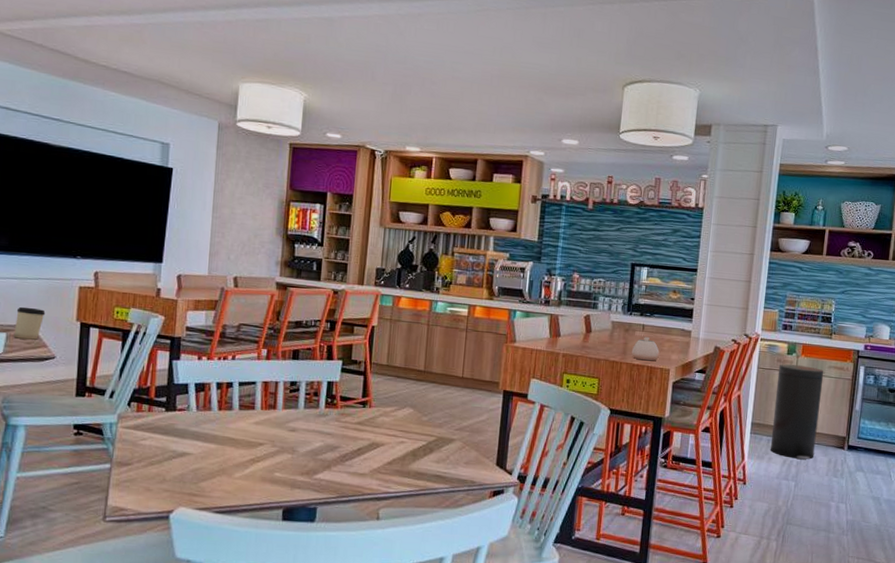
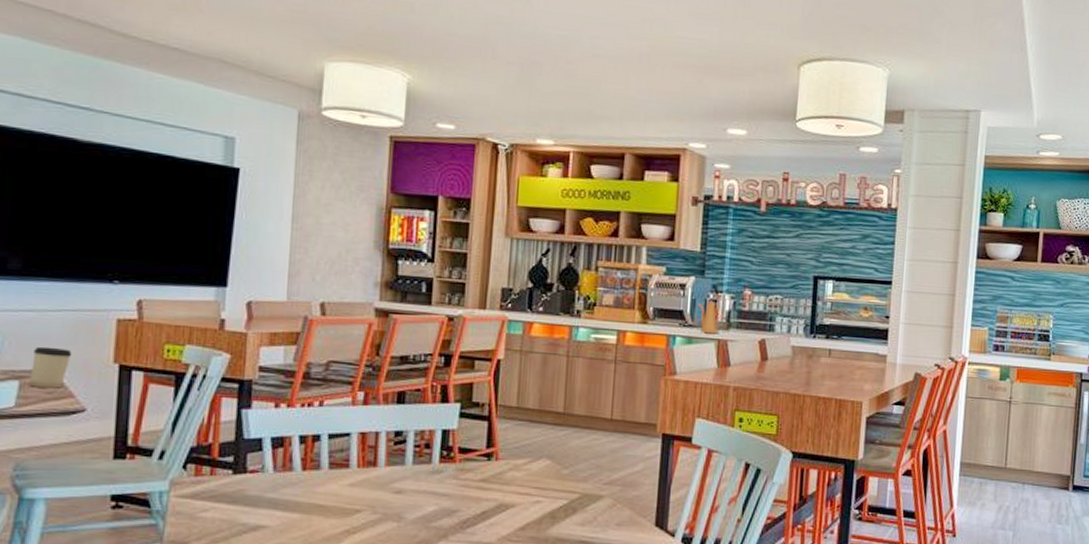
coffee pot: none [534,281,557,310] -> present [697,300,725,334]
sugar bowl: present [631,337,660,361] -> none [816,363,850,393]
pedal bin: present [770,364,823,459] -> none [983,392,1042,504]

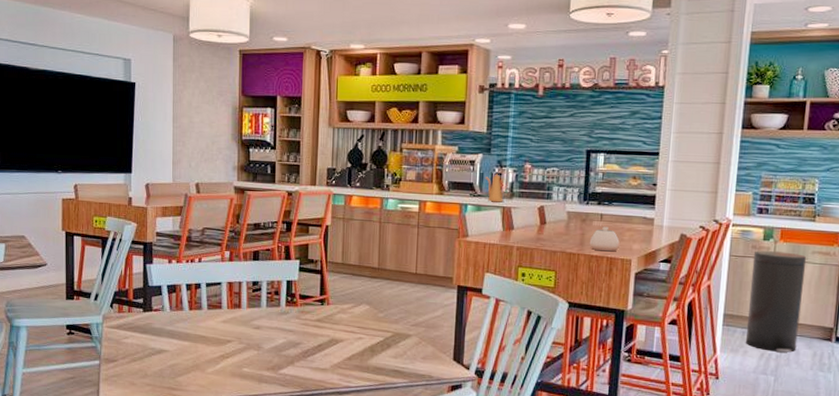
cup: present [29,346,72,389] -> none [11,219,36,249]
sugar bowl: none [816,363,850,393] -> present [589,226,620,252]
pedal bin: none [983,392,1042,504] -> present [745,251,806,352]

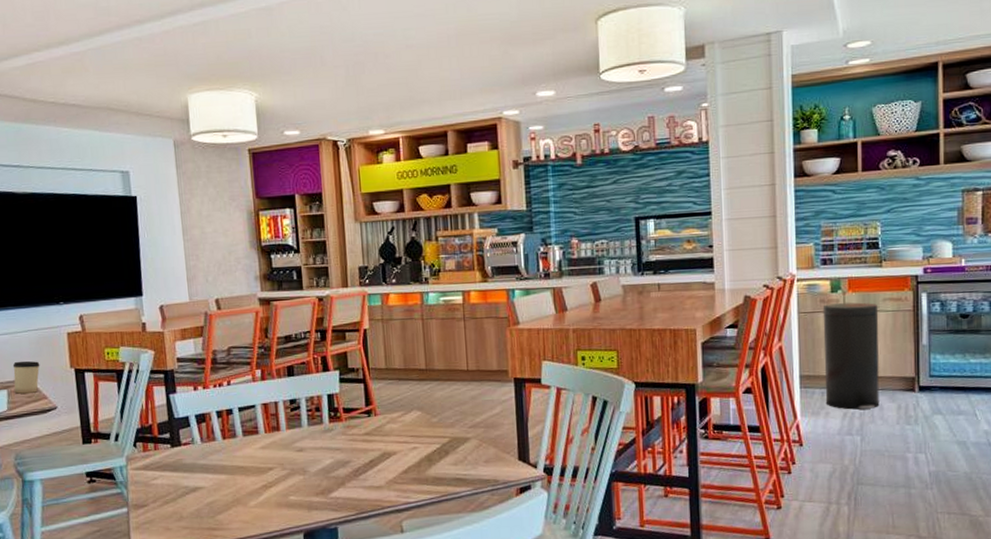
cup: none [11,219,36,249] -> present [12,361,40,394]
coffee pot: present [484,173,508,203] -> none [529,253,556,284]
sugar bowl: present [589,226,620,252] -> none [649,296,682,324]

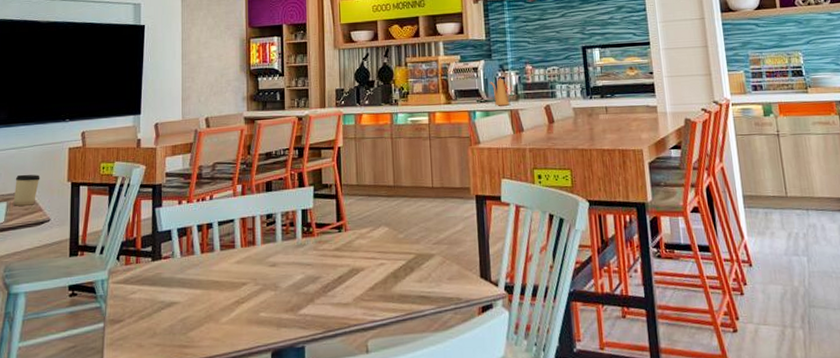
coffee pot: none [529,253,556,284] -> present [489,78,512,106]
pedal bin: present [823,302,880,410] -> none [758,125,821,230]

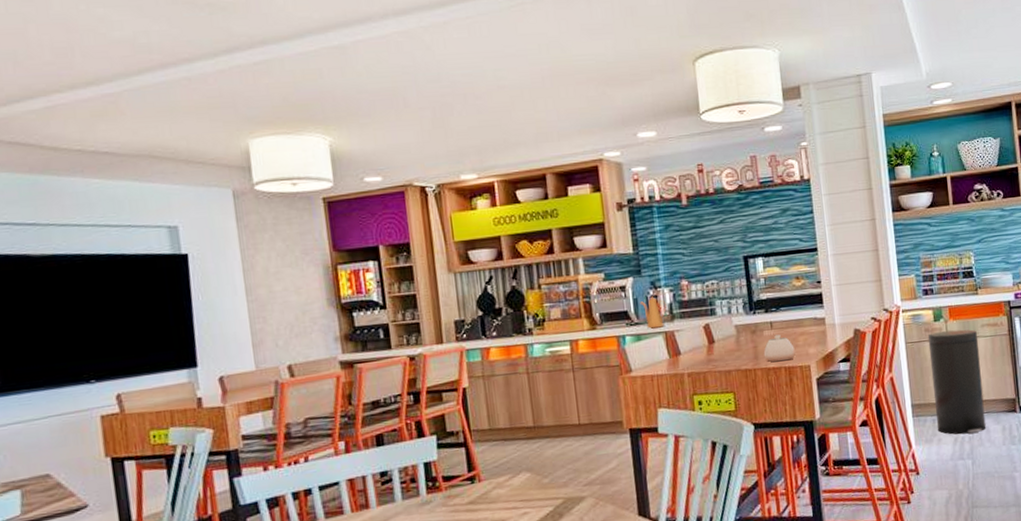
cup: present [13,174,40,206] -> none [27,452,65,494]
sugar bowl: none [598,119,629,144] -> present [763,334,795,362]
pedal bin: none [758,125,821,230] -> present [927,329,986,435]

